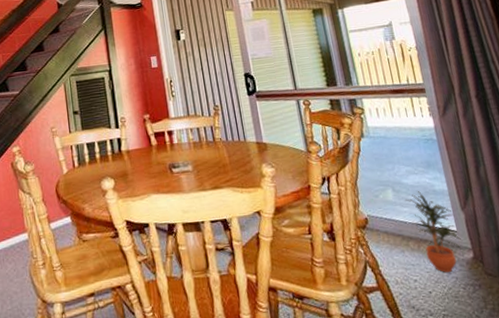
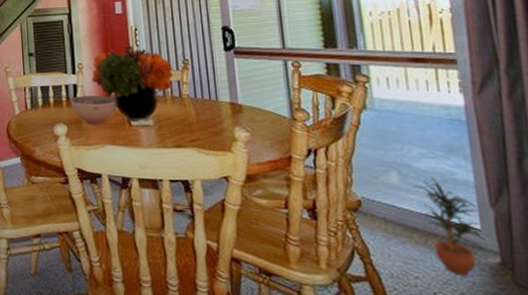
bowl: none [115,146,159,176] -> present [70,95,117,125]
flower arrangement: none [133,96,208,167] -> present [91,44,174,120]

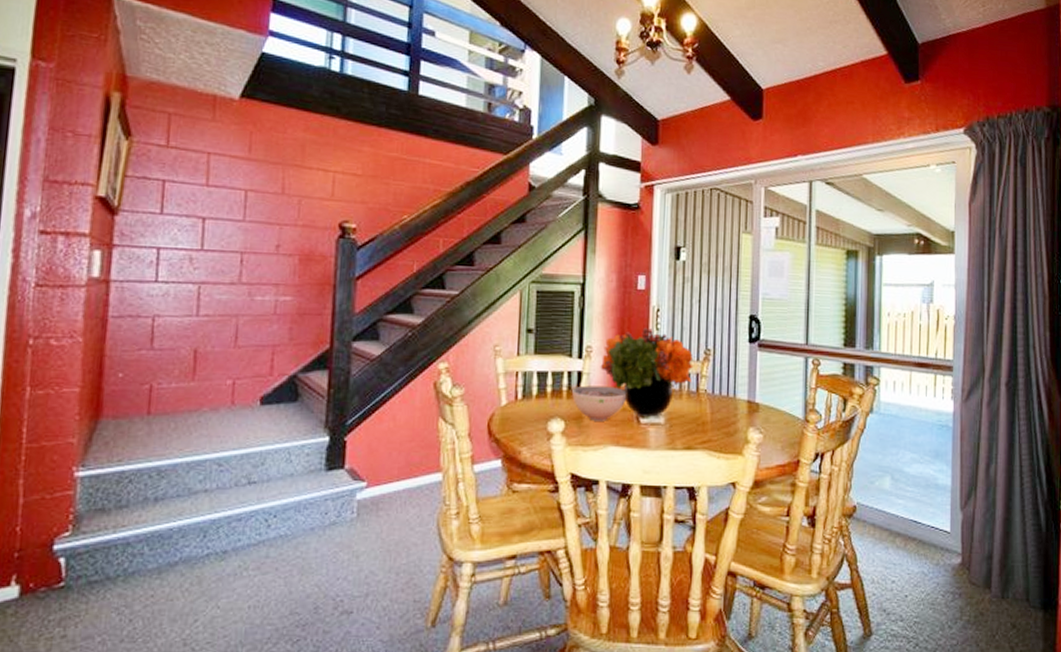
potted plant: present [413,178,488,275] -> none [902,483,954,576]

